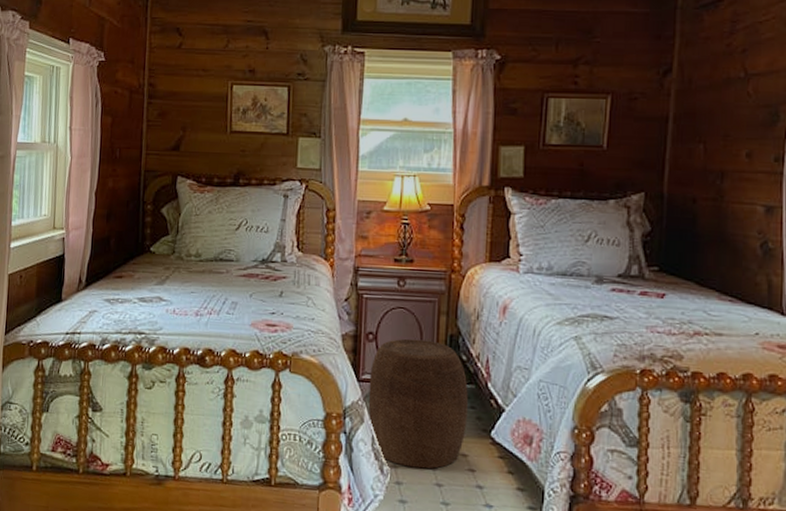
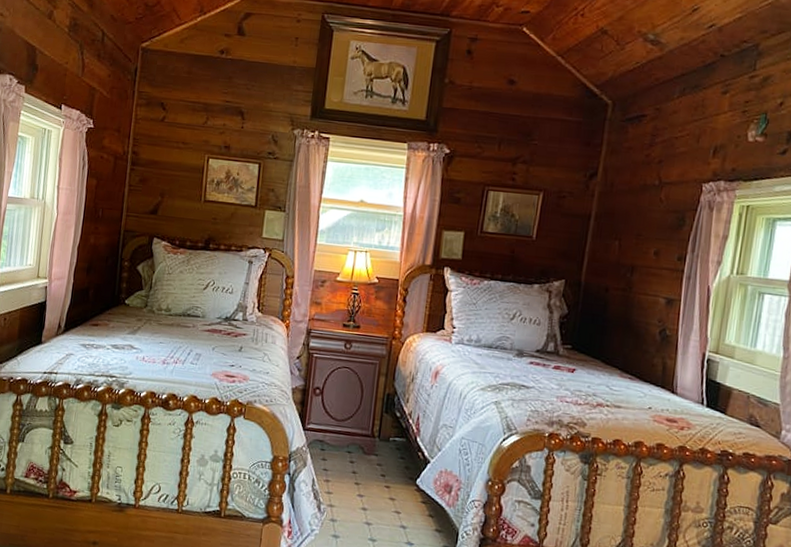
stool: present [368,338,468,469] -> none [311,394,400,509]

